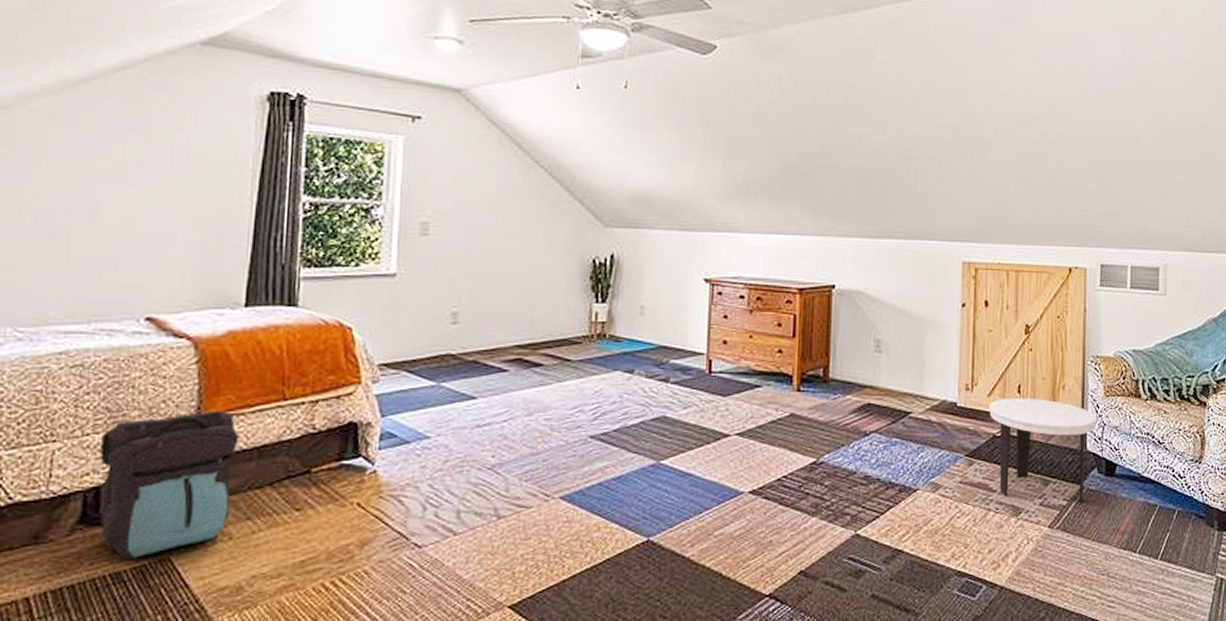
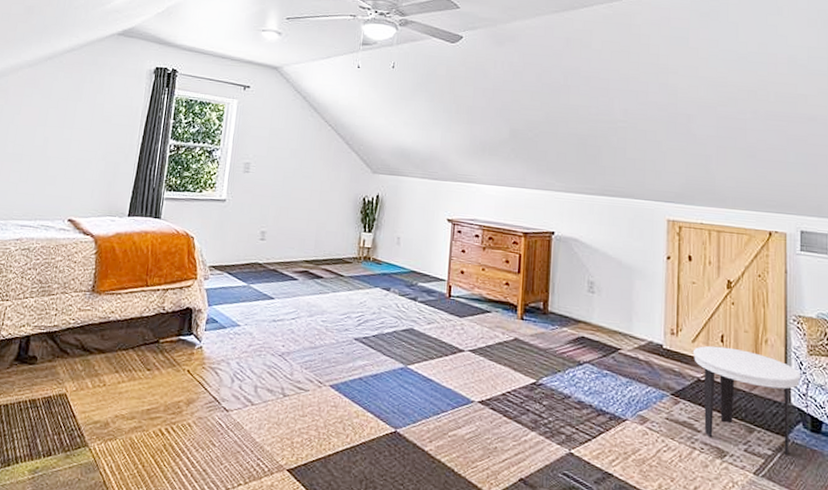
backpack: present [100,412,239,561] -> none [27,290,116,392]

